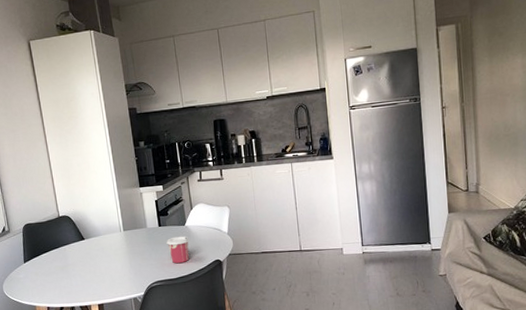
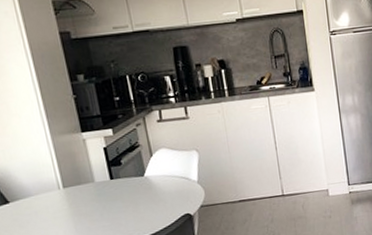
cup: present [166,236,190,264] -> none [121,188,152,223]

